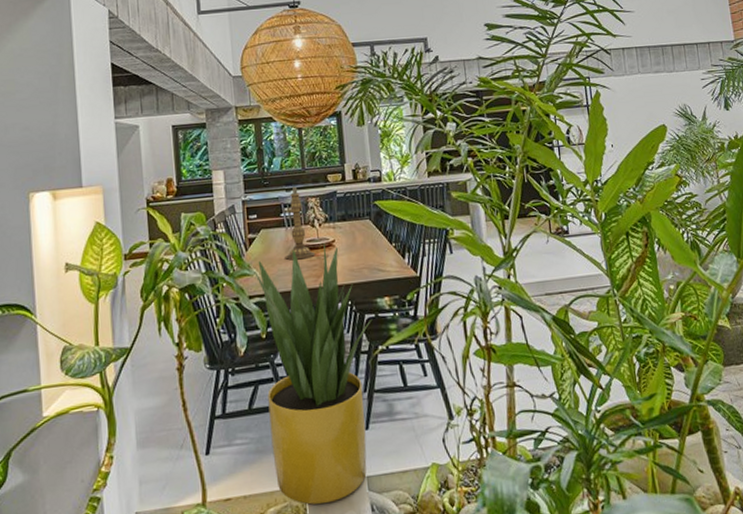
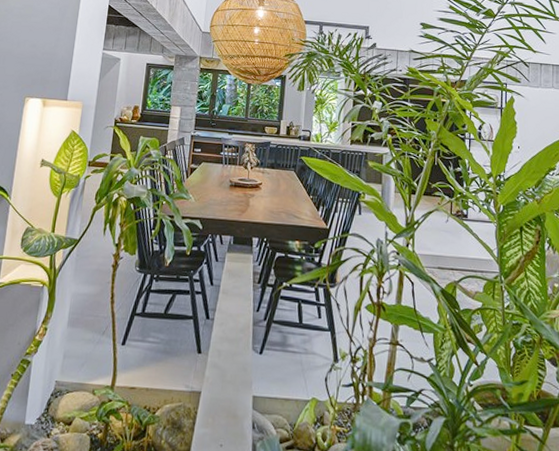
planter: present [254,243,373,505] -> none [176,184,282,413]
candlestick: present [285,186,316,260] -> none [218,131,244,195]

